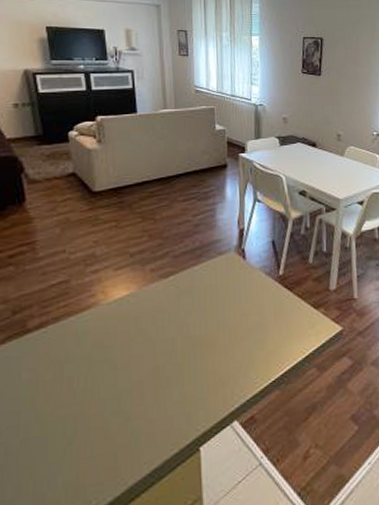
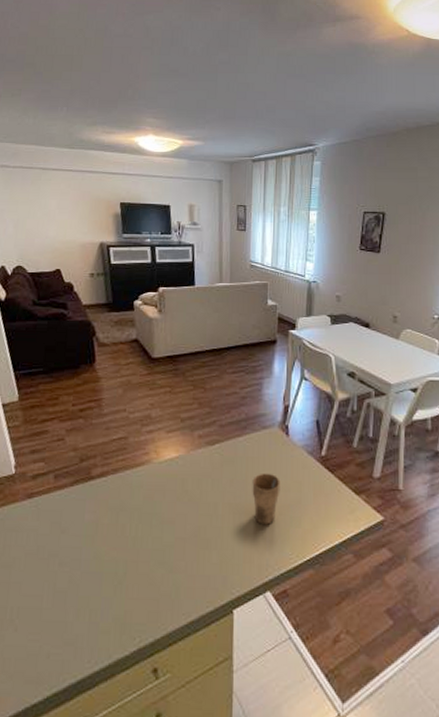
cup: none [211,299,241,353] -> present [252,473,280,525]

